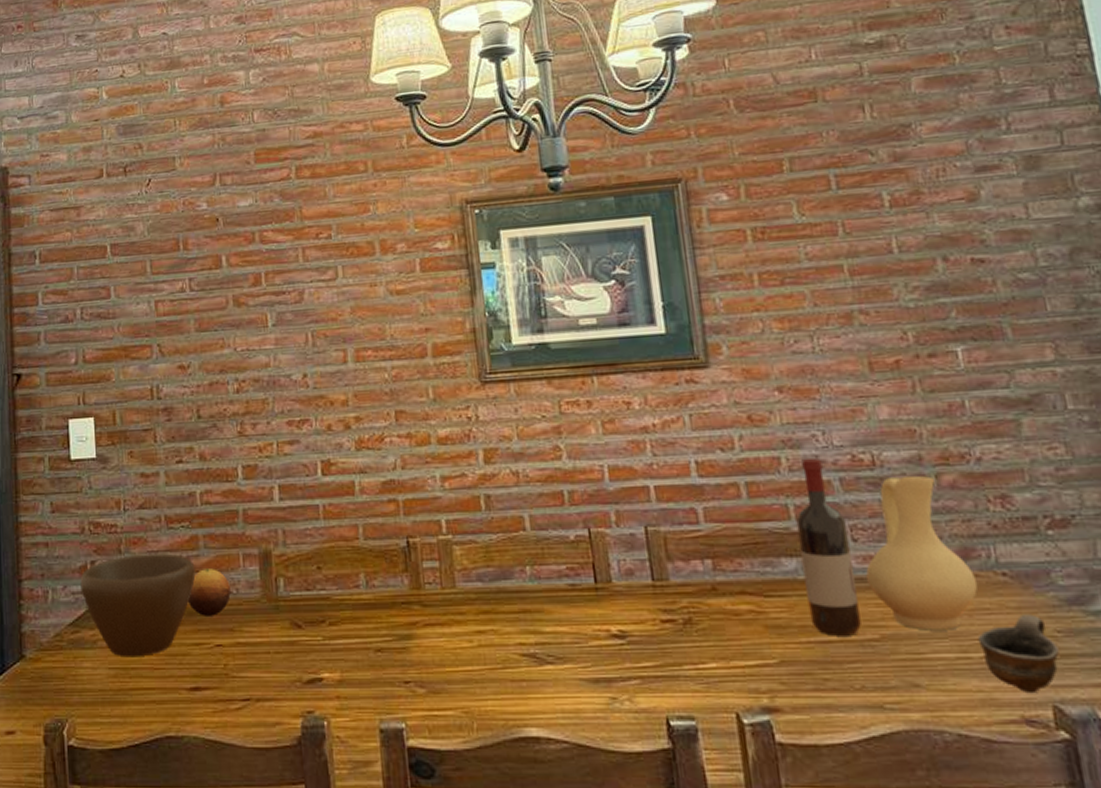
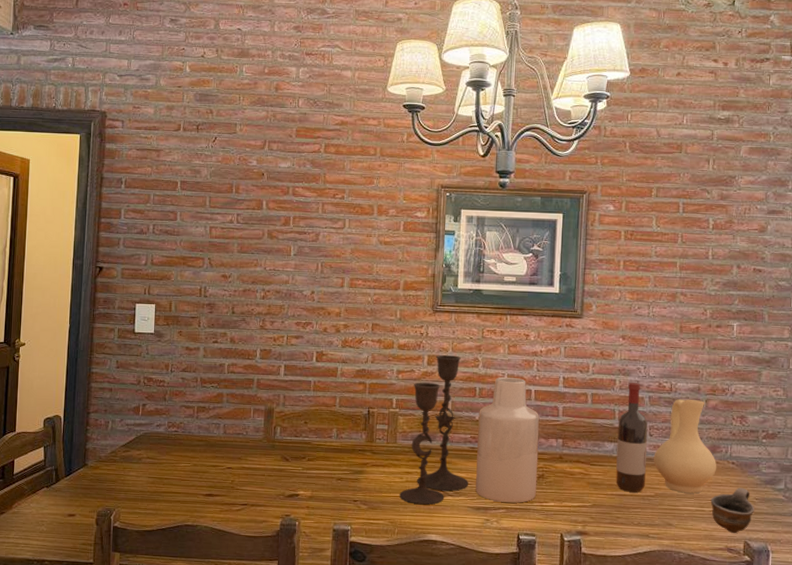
bowl: present [80,553,196,656] -> none [133,403,219,471]
fruit: present [187,568,231,616] -> none [210,416,242,448]
candlestick: none [468,445,575,680] -> present [399,354,468,505]
vase: none [573,469,686,668] -> present [475,376,540,503]

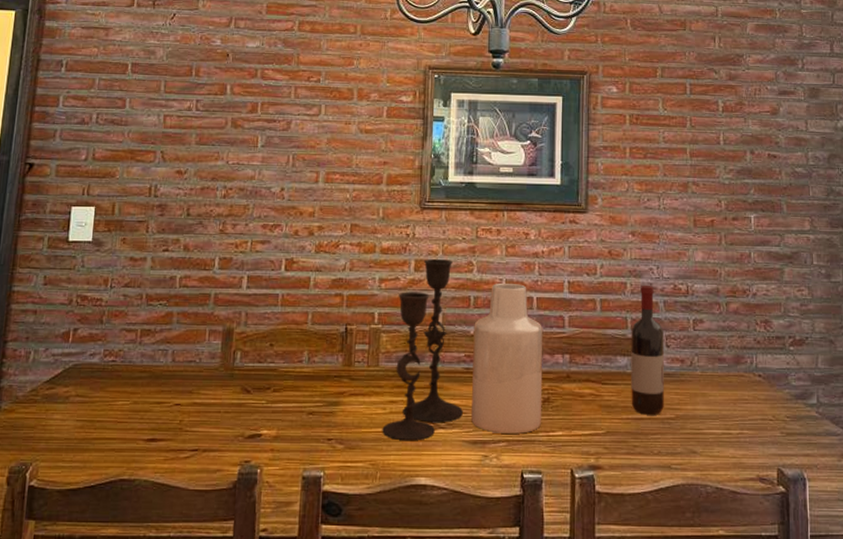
pitcher: present [654,399,717,494] -> none [672,302,743,414]
cup: present [710,487,755,533] -> none [737,404,787,459]

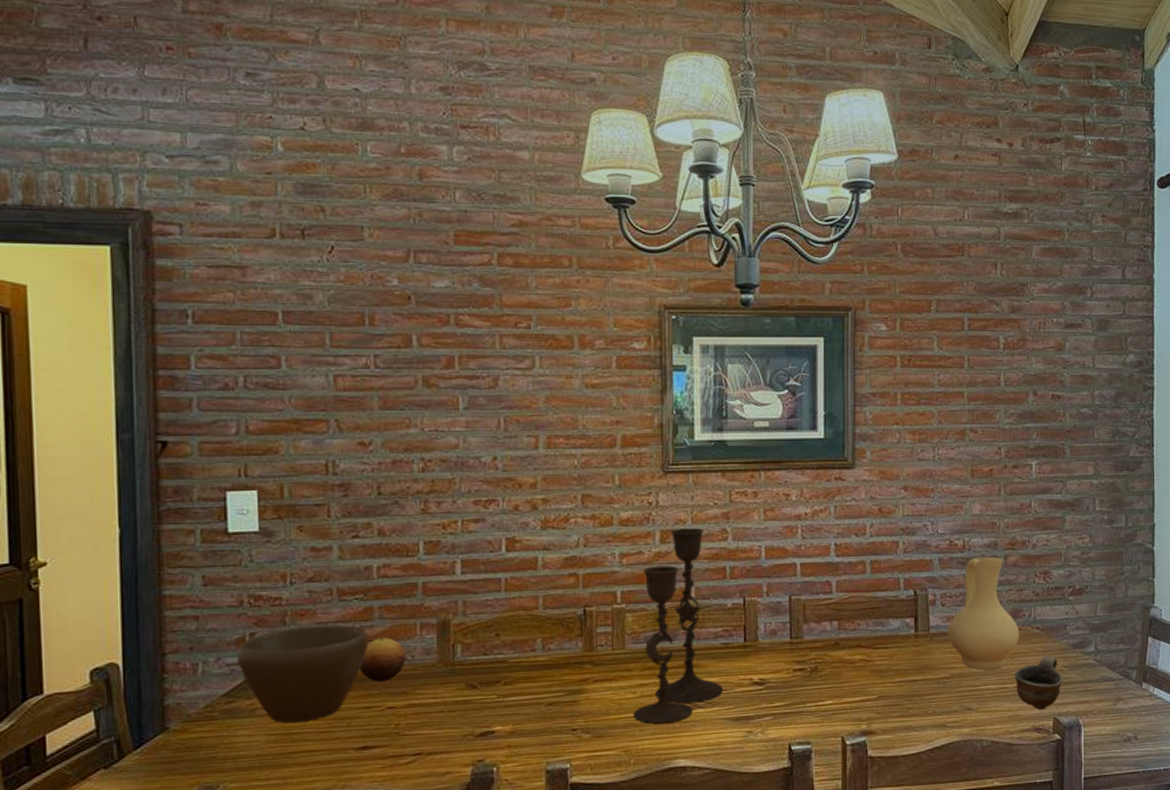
bowl: none [61,325,167,411] -> present [237,624,369,723]
fruit: none [155,340,195,380] -> present [358,637,405,682]
vase: present [471,282,544,434] -> none [731,549,810,708]
wine bottle: present [631,286,664,415] -> none [904,543,939,676]
pitcher: none [672,302,743,414] -> present [948,556,1020,670]
cup: none [737,404,787,459] -> present [1014,655,1064,710]

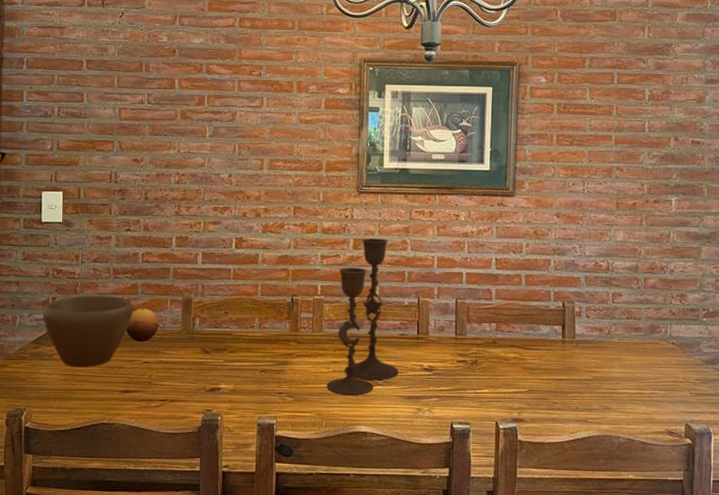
pitcher: present [948,556,1020,670] -> none [591,278,657,376]
cup: present [1014,655,1064,710] -> none [650,368,697,415]

